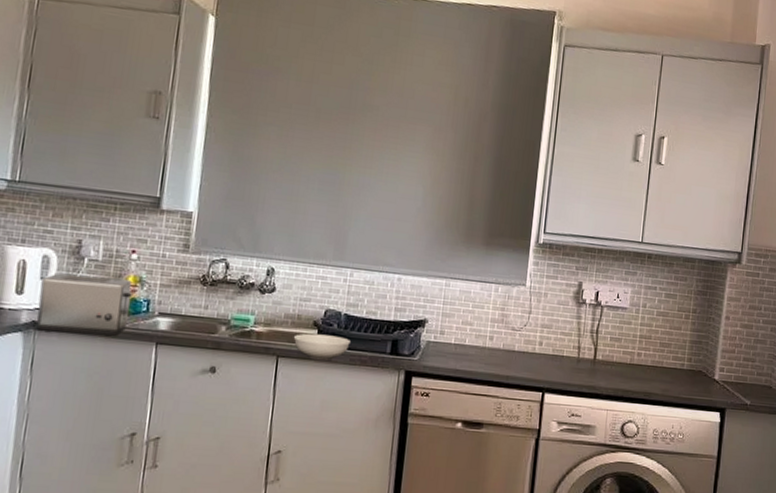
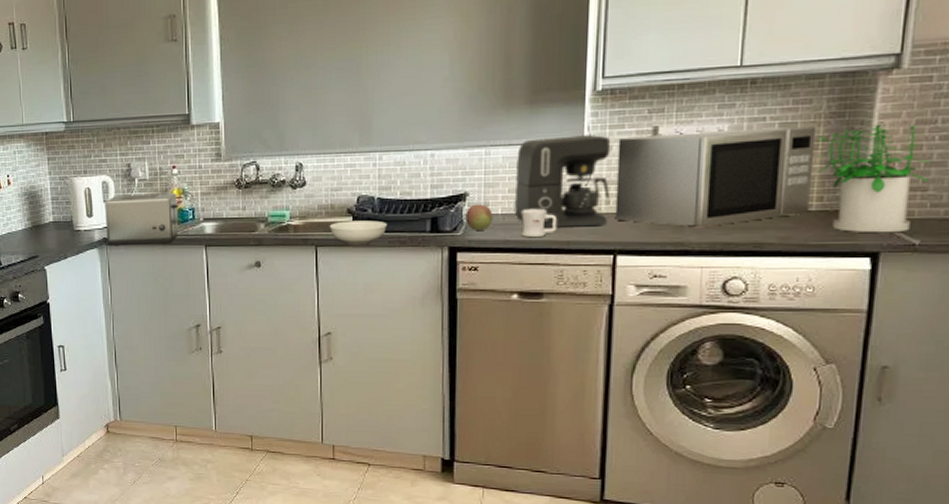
fruit: none [422,331,447,359] -> present [465,204,493,232]
coffee maker: none [465,277,547,365] -> present [514,135,611,228]
mug: none [469,341,501,370] -> present [521,208,558,238]
microwave: none [545,287,689,375] -> present [615,126,817,228]
potted plant: none [688,304,758,394] -> present [816,125,932,233]

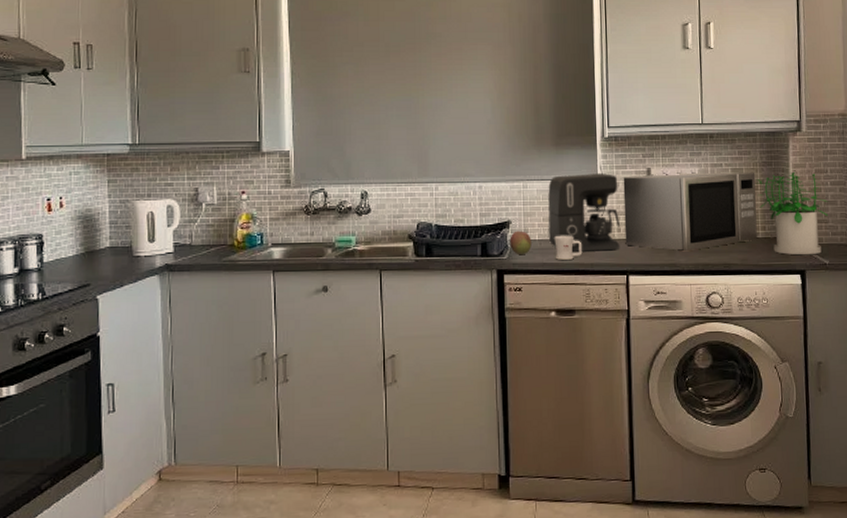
toaster: present [104,193,179,247] -> none [167,218,247,273]
bowl: present [329,220,387,246] -> none [392,245,444,270]

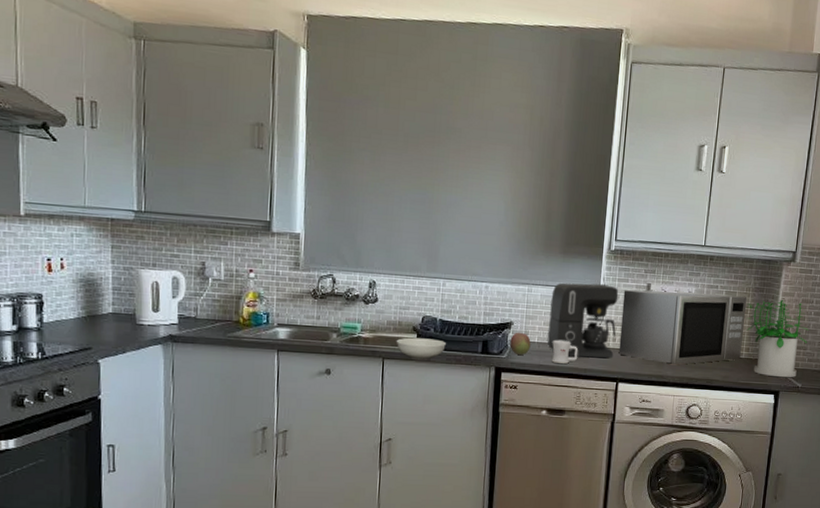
bowl: none [392,245,444,270] -> present [396,337,446,361]

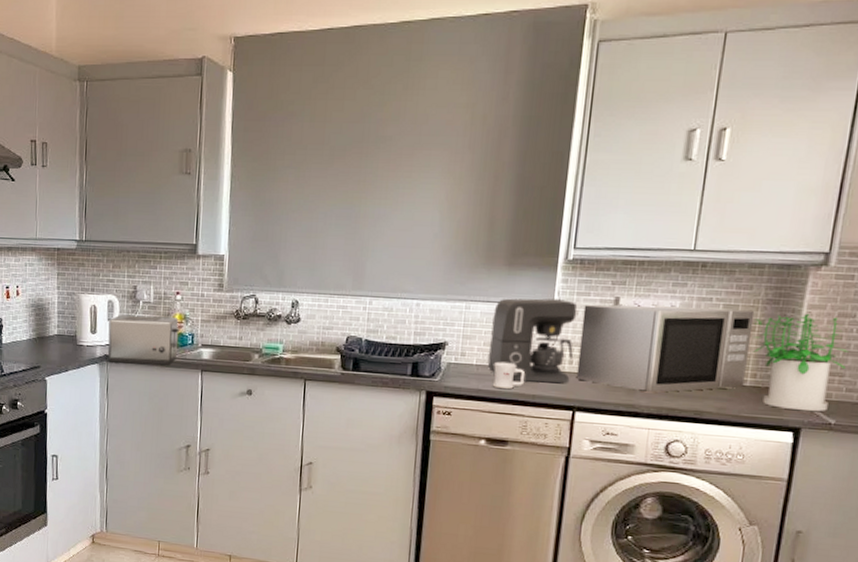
toaster: none [172,293,253,347] -> present [107,315,179,366]
bowl: present [396,337,446,361] -> none [318,358,372,383]
fruit: present [510,332,531,356] -> none [443,353,468,379]

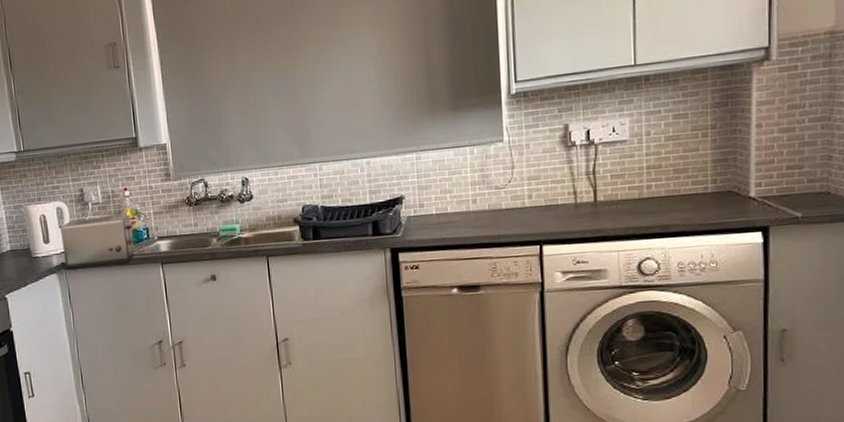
coffee maker: present [487,298,578,384] -> none [445,135,532,224]
mug: present [492,362,526,390] -> none [454,206,487,235]
microwave: present [576,304,755,393] -> none [534,116,706,216]
potted plant: present [753,314,849,412] -> none [705,110,805,210]

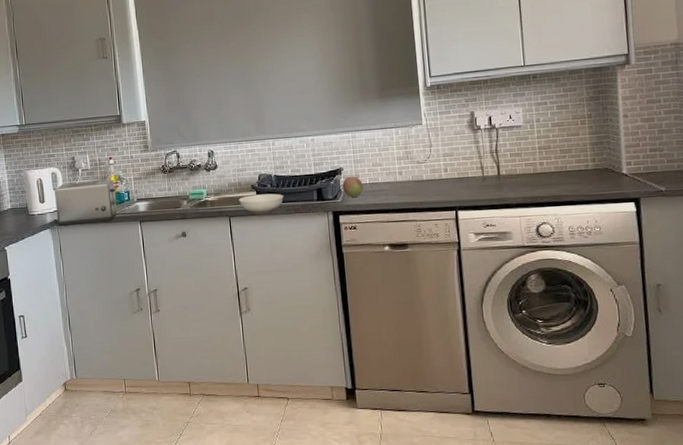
bowl: none [278,228,332,254] -> present [238,193,284,215]
fruit: none [403,205,429,232] -> present [342,176,363,198]

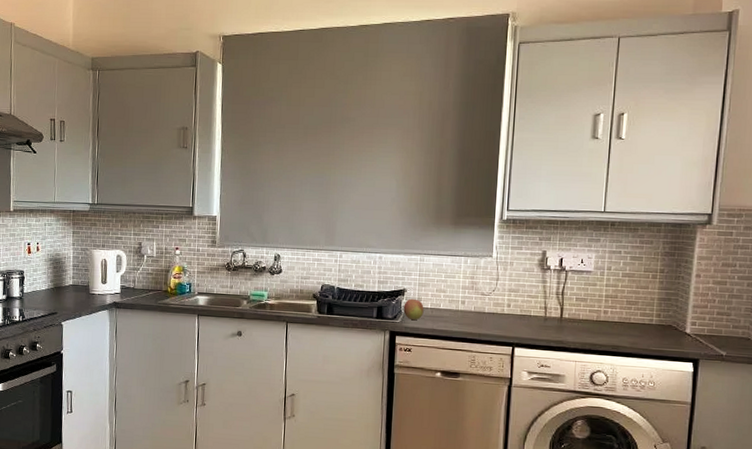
toaster: present [53,179,118,227] -> none [116,267,179,312]
bowl: present [238,193,284,215] -> none [298,304,343,325]

